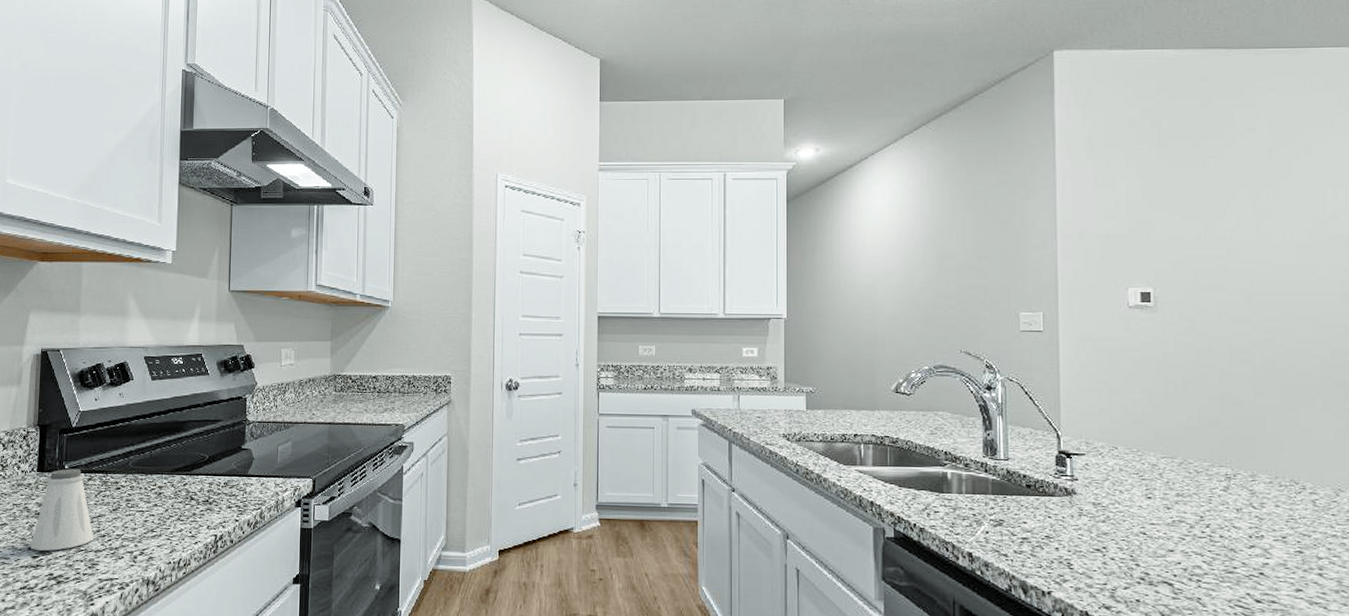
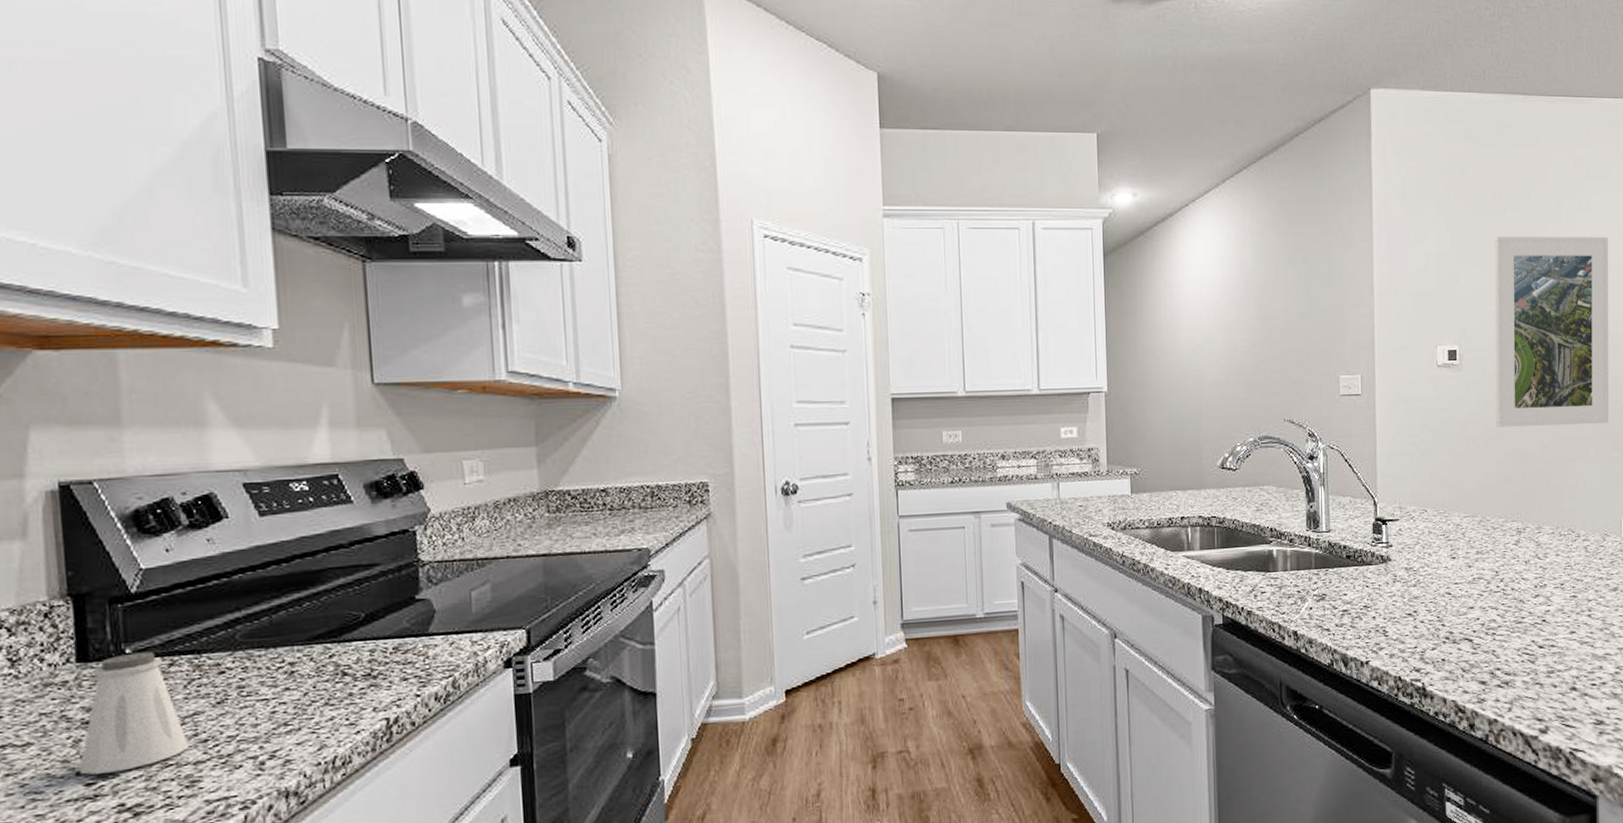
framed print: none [1194,183,1341,374] -> present [1494,237,1609,427]

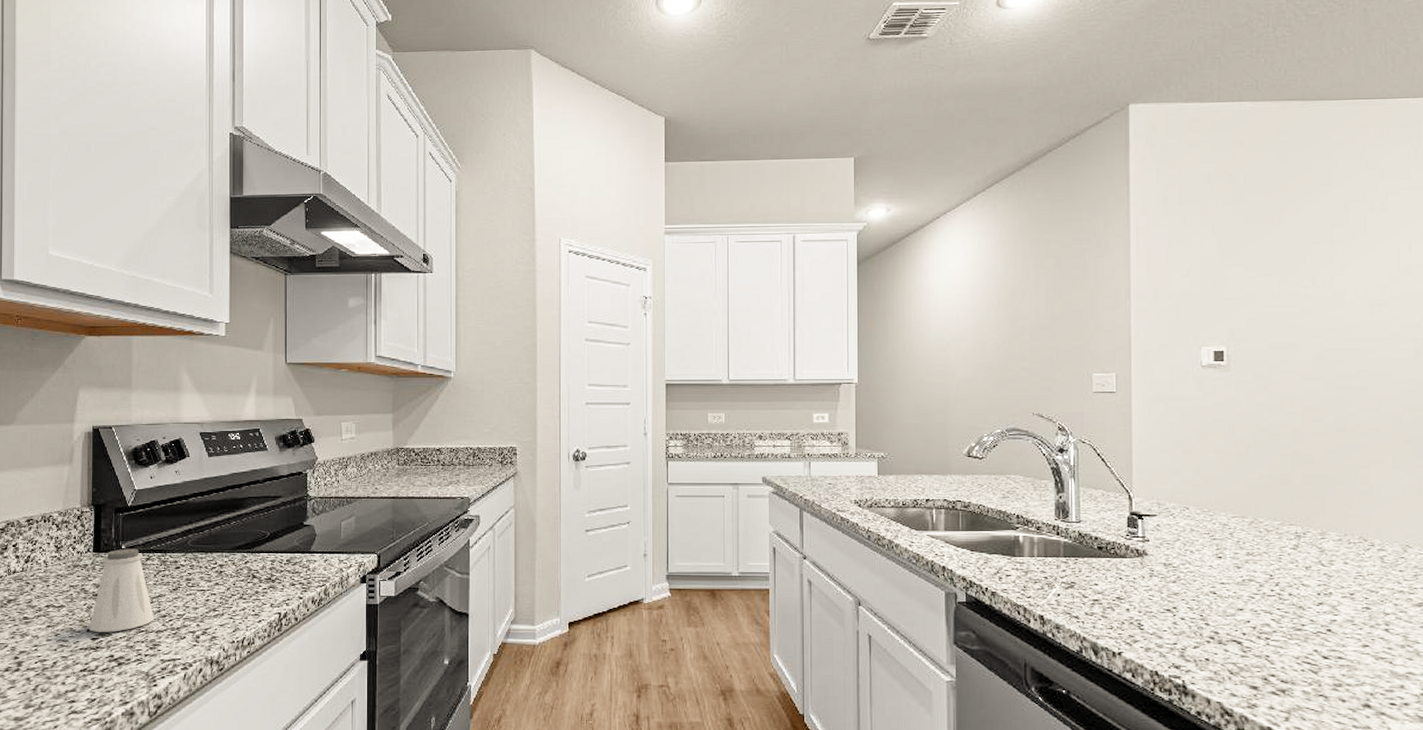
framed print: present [1494,237,1609,427] -> none [1268,238,1411,430]

